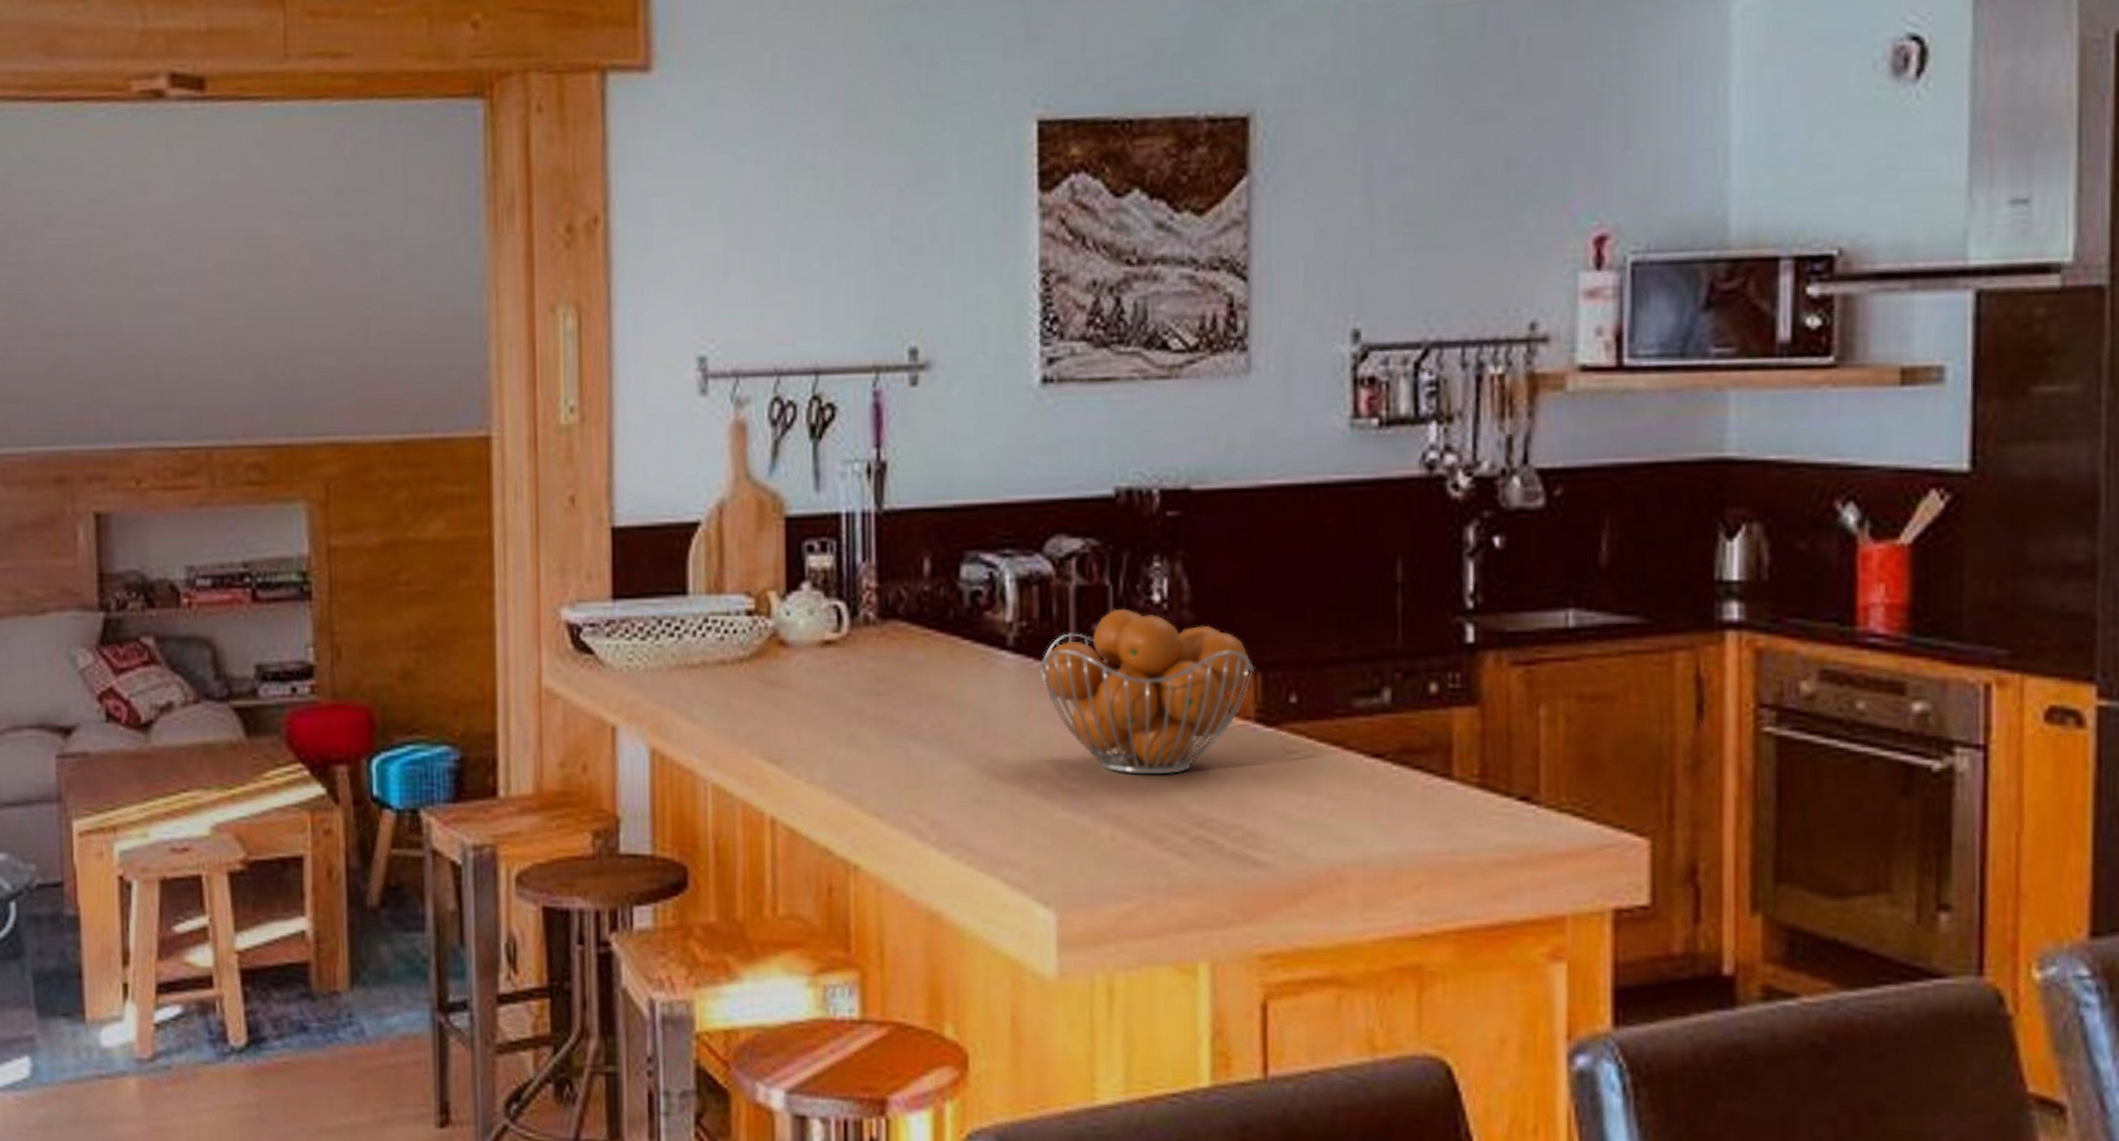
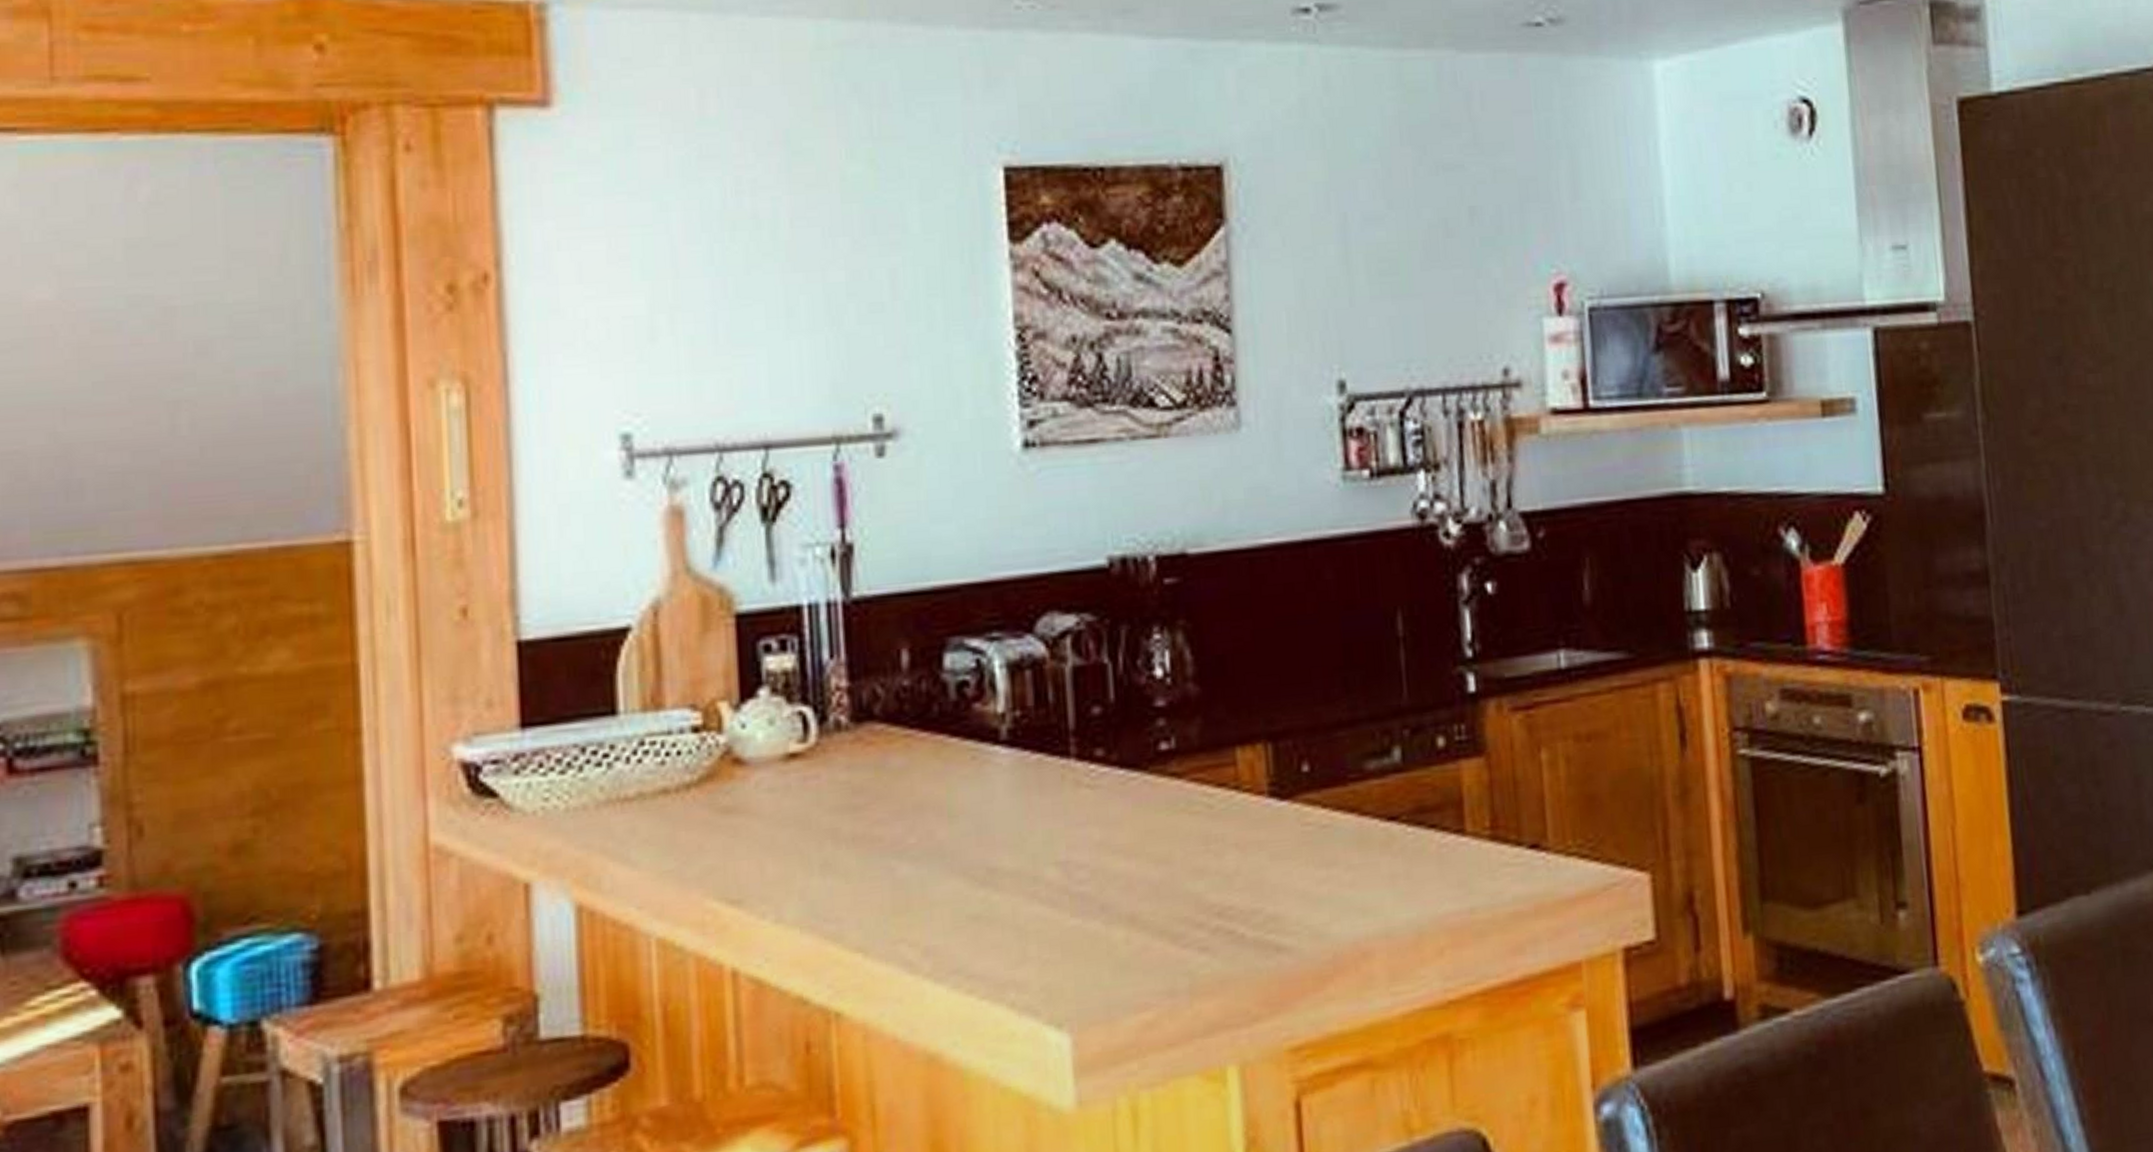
fruit basket: present [1039,608,1255,775] -> none [1037,687,1265,869]

